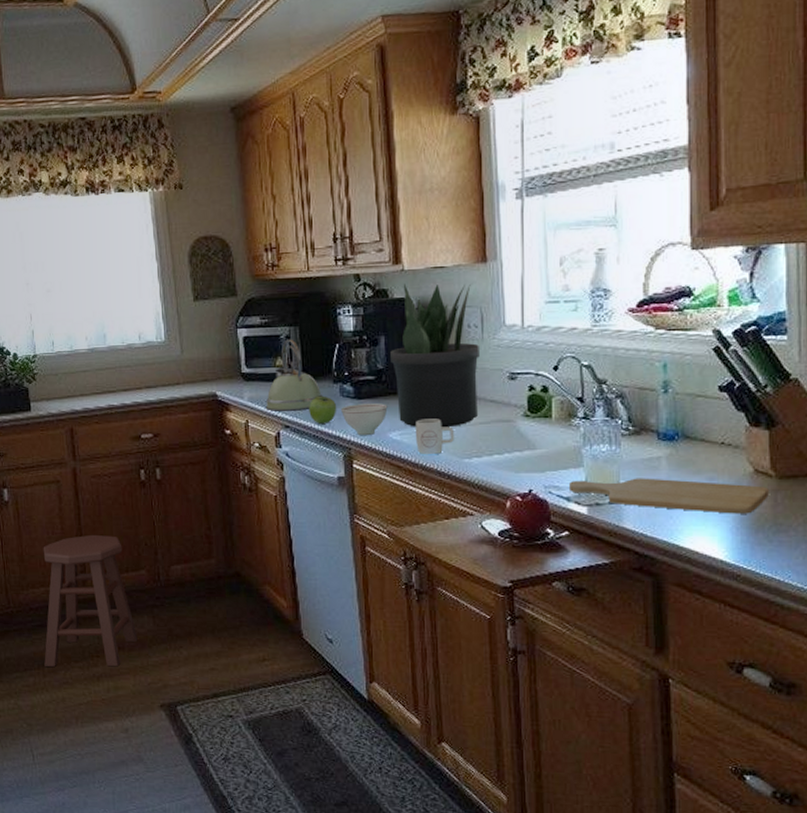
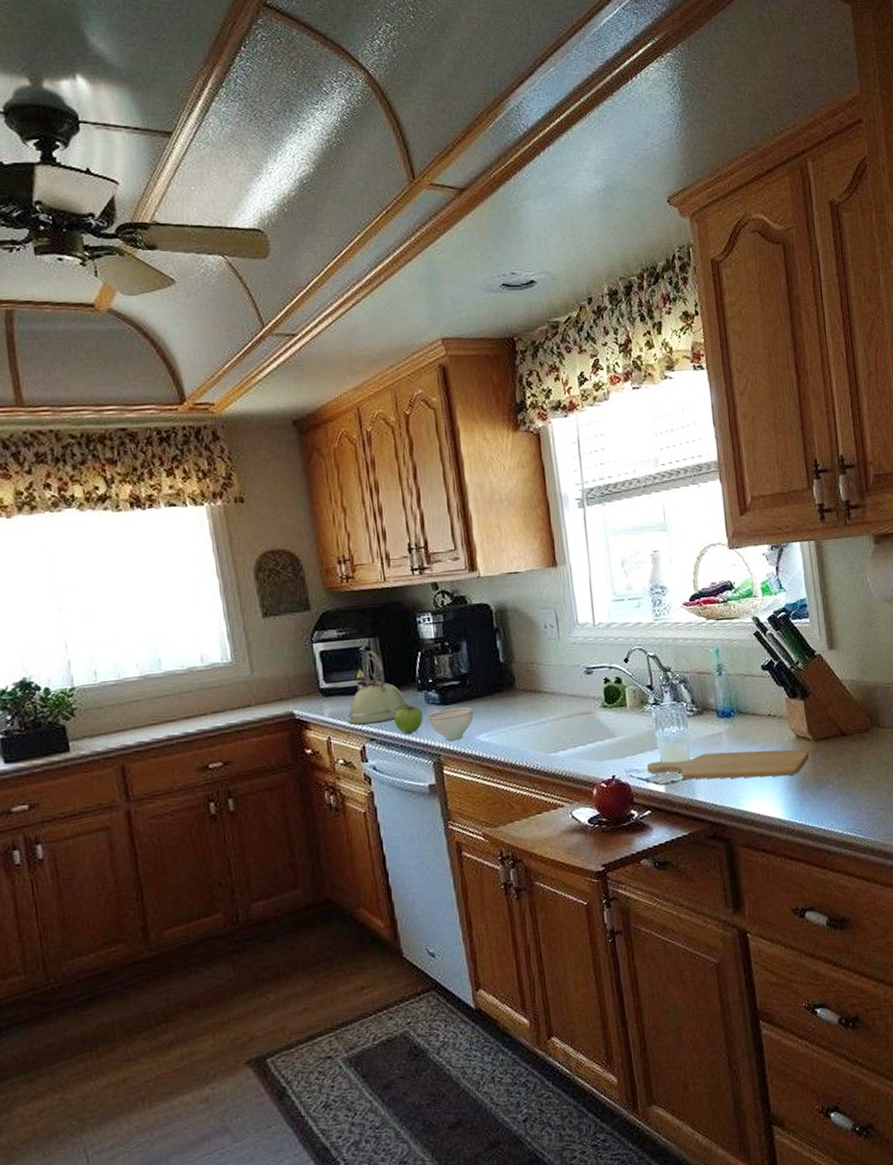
stool: present [43,534,138,667] -> none [91,880,216,1046]
planter: present [390,284,479,428] -> none [473,588,560,728]
mug: present [415,418,454,455] -> none [502,717,540,754]

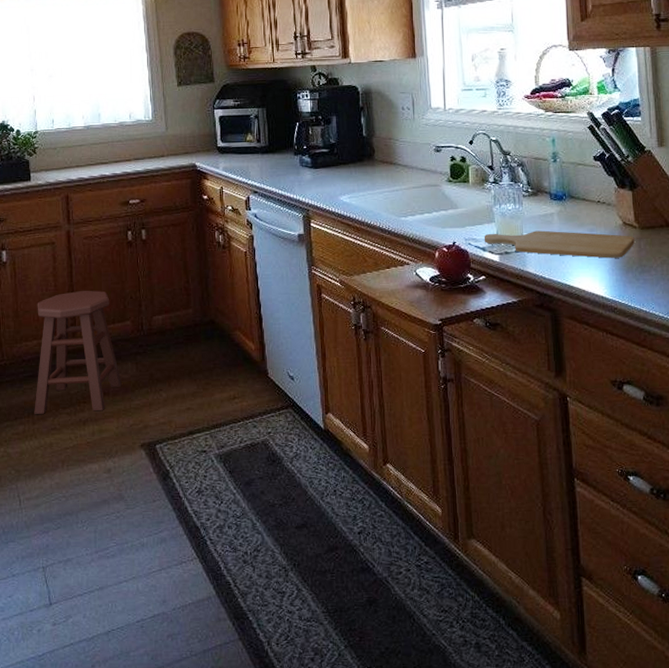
stool: none [91,880,216,1046] -> present [34,290,122,414]
kettle: present [348,650,409,725] -> none [237,118,286,179]
fruit: present [394,704,424,734] -> none [274,165,298,189]
bowl: present [428,707,474,741] -> none [301,172,339,198]

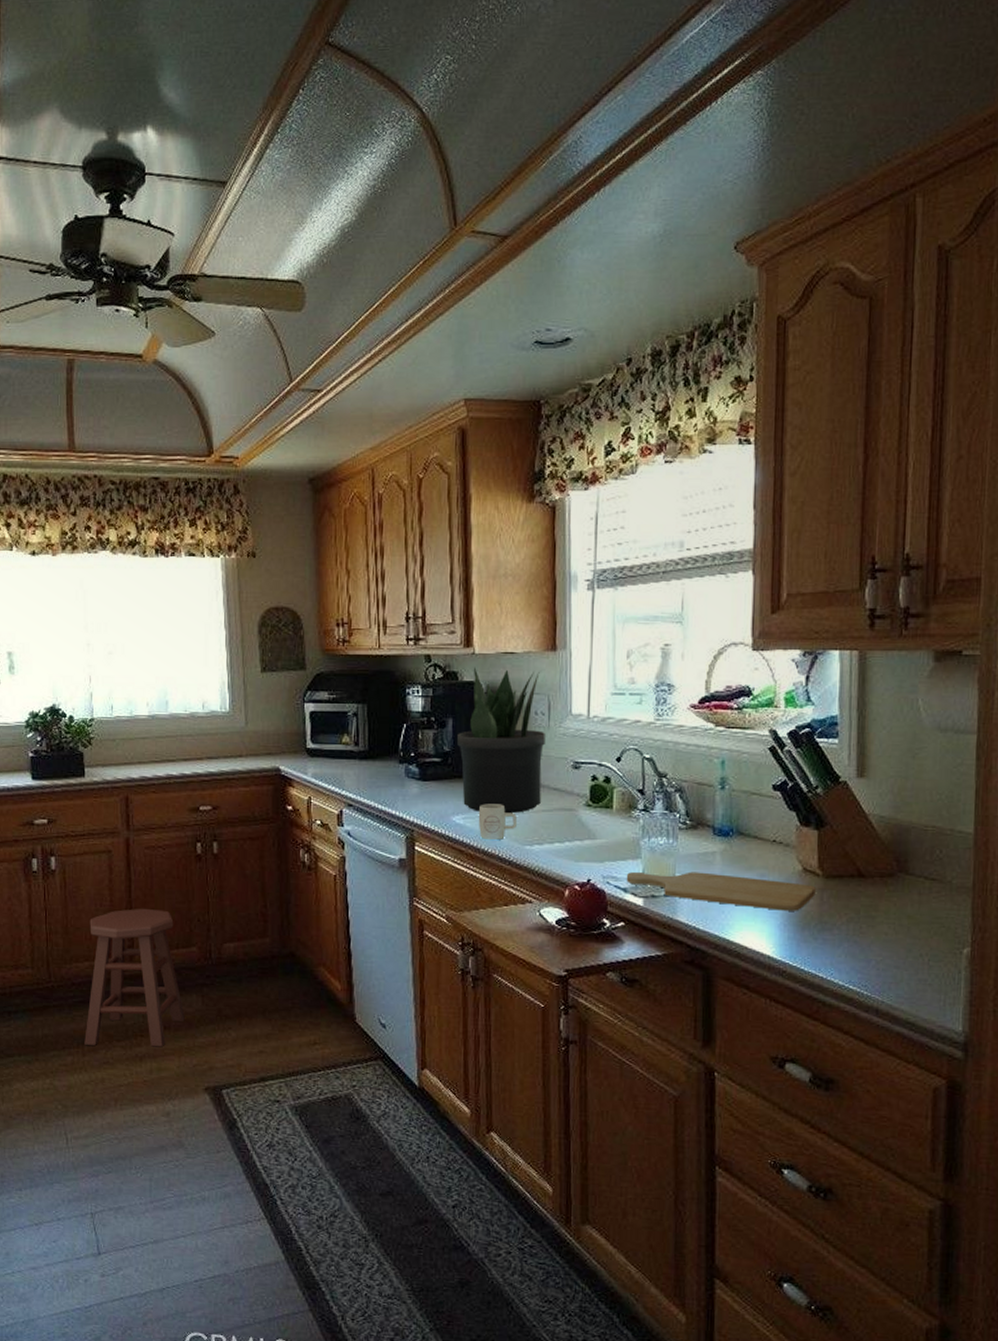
planter: none [341,74,412,192] -> present [457,667,545,814]
mug: none [361,184,393,215] -> present [478,804,517,841]

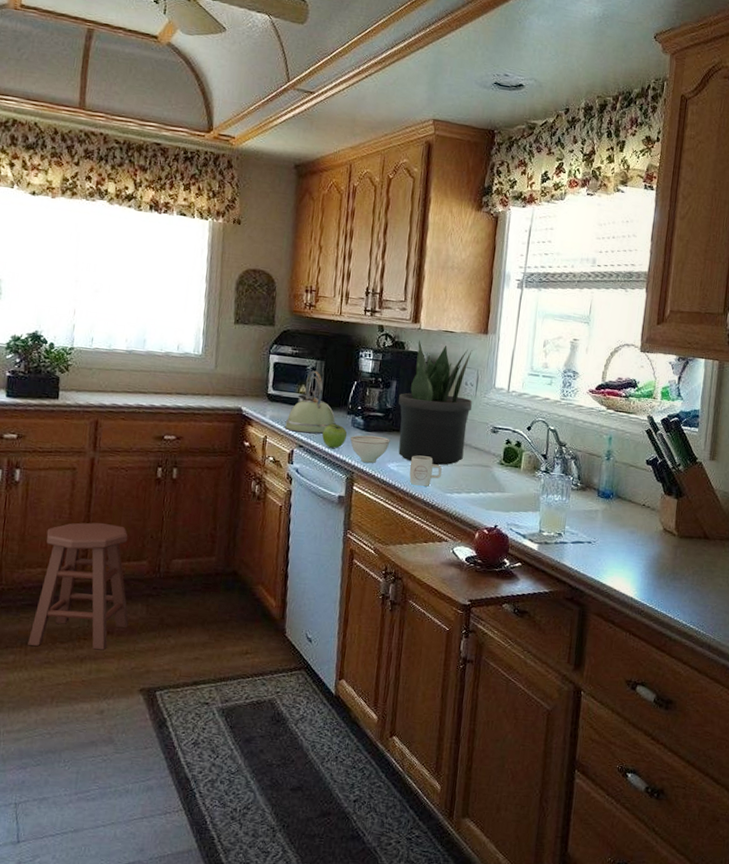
kettle: none [329,716,388,790] -> present [284,370,337,434]
fruit: none [373,775,402,804] -> present [322,423,348,448]
bowl: none [406,786,452,817] -> present [350,435,391,463]
chopping board: present [626,871,816,911] -> none [525,522,672,563]

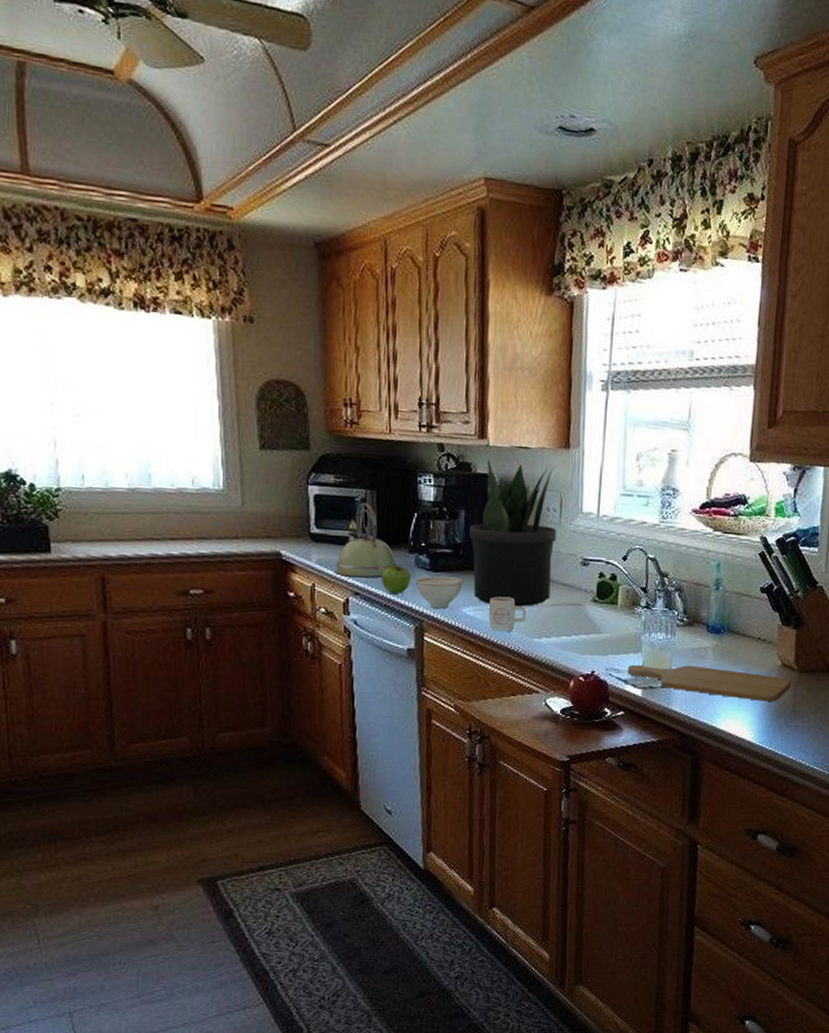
stool: present [28,522,129,650] -> none [57,696,175,841]
chopping board: none [525,522,672,563] -> present [627,664,792,702]

